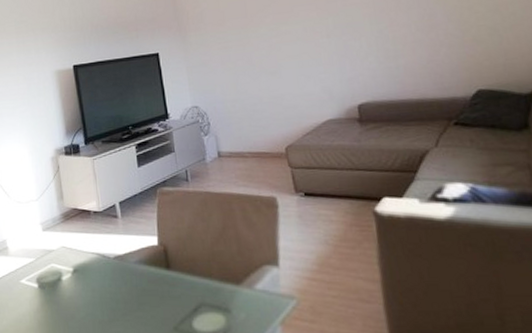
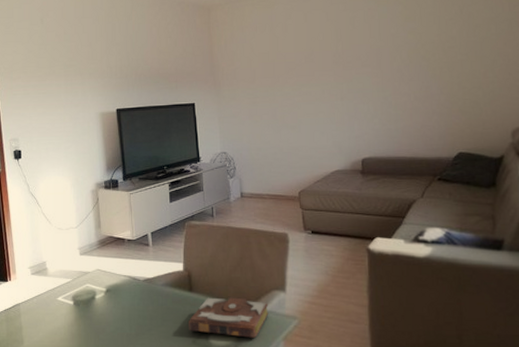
book: none [167,274,261,323] -> present [188,297,269,338]

